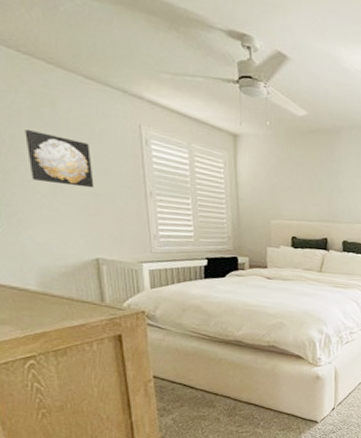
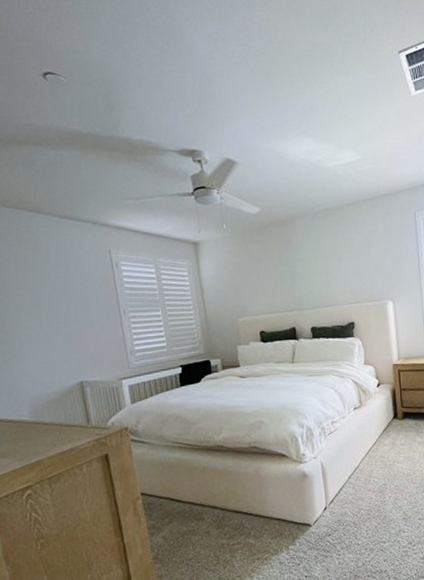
wall art: present [25,130,94,188] -> none [13,273,74,317]

